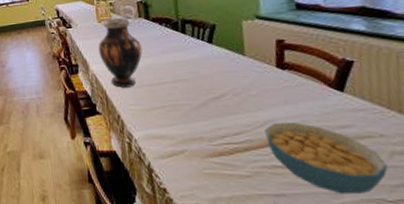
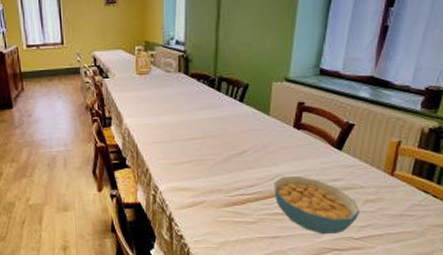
vase: present [98,17,143,88] -> none [134,70,177,142]

